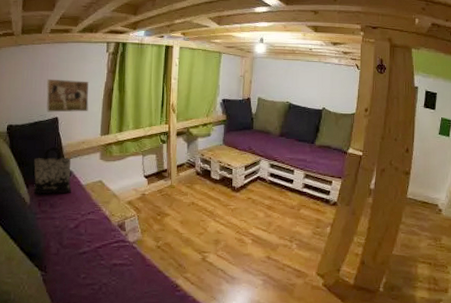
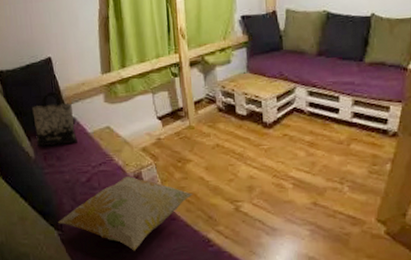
decorative pillow: none [43,225,167,293] -> present [58,176,193,251]
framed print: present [46,78,89,113] -> none [32,10,84,52]

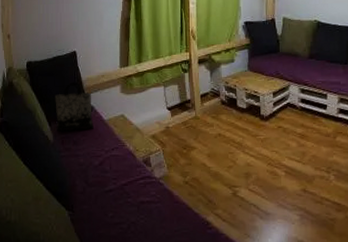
decorative pillow: present [58,176,193,251] -> none [70,161,195,232]

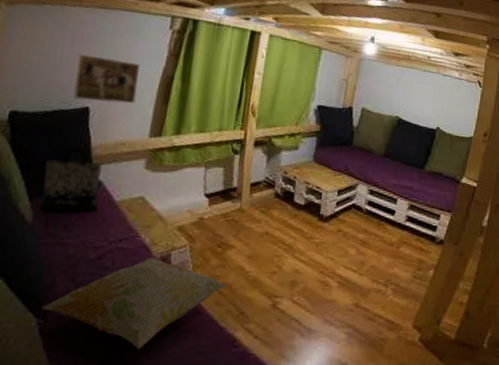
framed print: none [62,11,106,46] -> present [72,53,140,104]
decorative pillow: none [70,161,195,232] -> present [42,258,227,349]

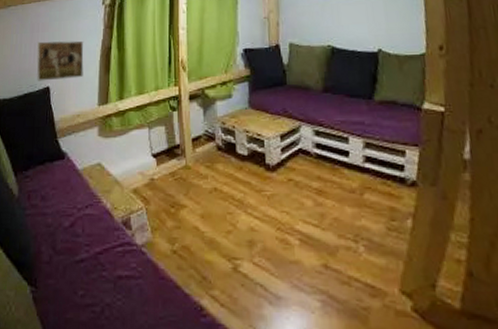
tote bag: present [39,146,102,211] -> none [22,122,67,184]
decorative pillow: present [42,258,227,349] -> none [33,222,186,318]

